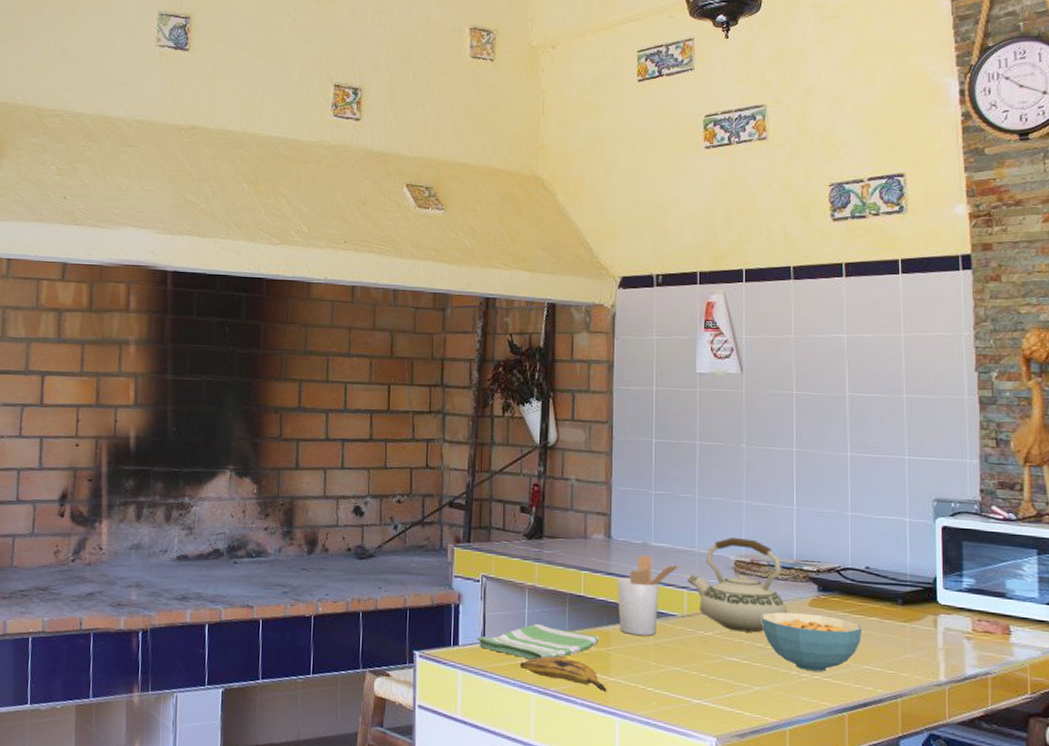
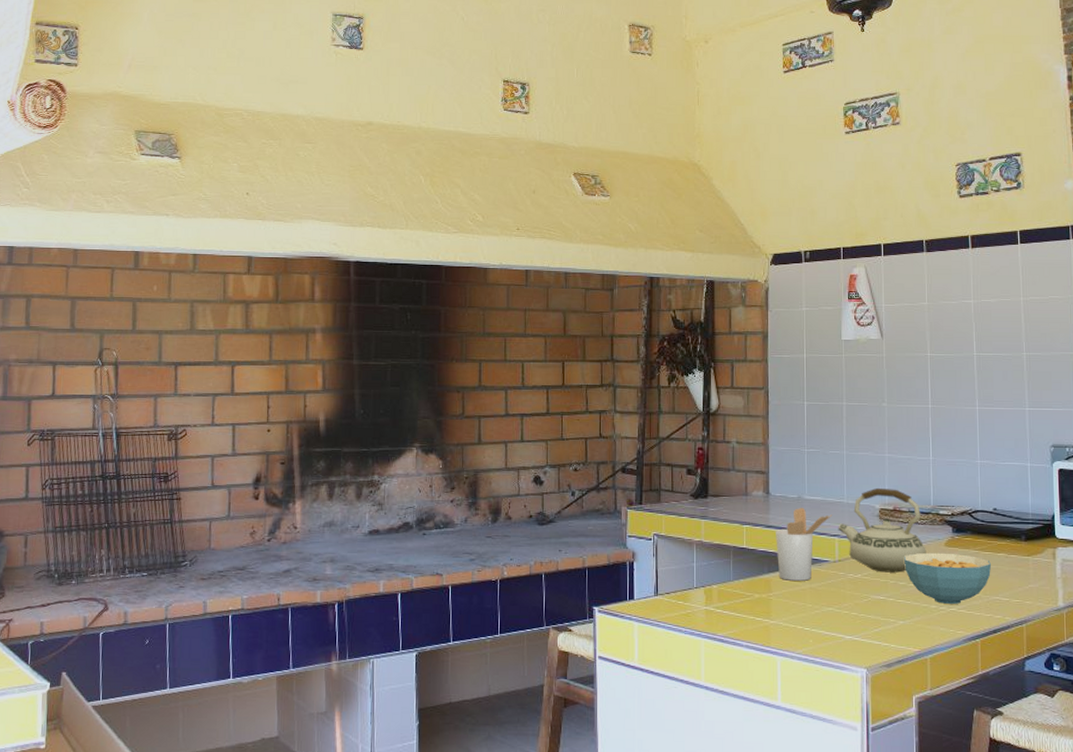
dish towel: present [477,623,600,660] -> none [650,575,761,609]
banana: present [519,656,607,692] -> none [689,605,769,634]

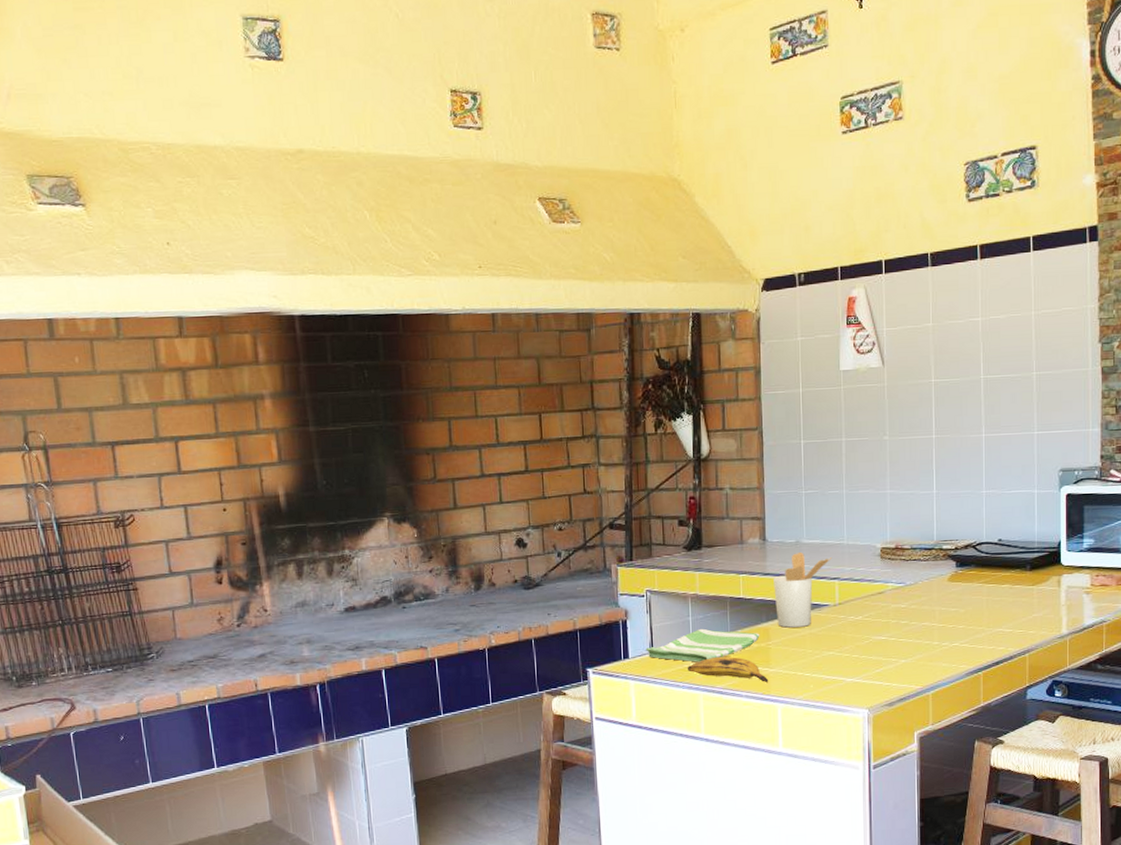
dish towel: none [650,575,761,609] -> present [646,628,760,662]
banana: none [689,605,769,634] -> present [687,657,769,682]
teakettle: present [838,487,926,573] -> none [838,526,929,613]
cereal bowl: present [903,552,992,604] -> none [905,588,996,640]

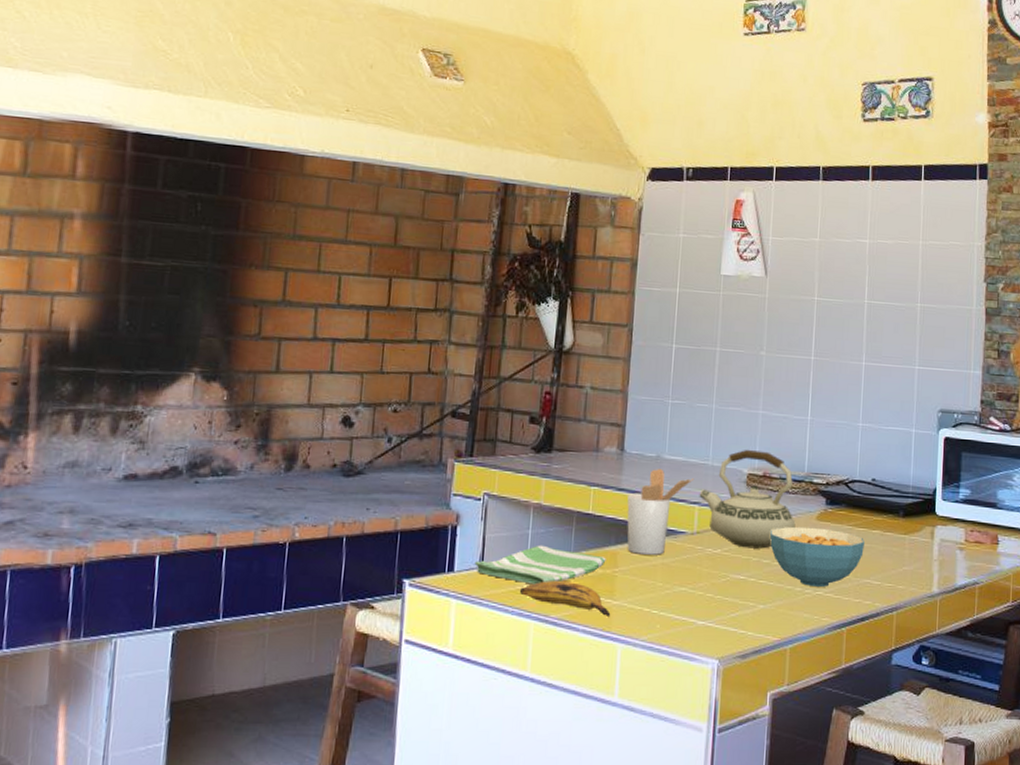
teakettle: none [838,526,929,613] -> present [699,449,796,549]
cereal bowl: none [905,588,996,640] -> present [769,526,865,587]

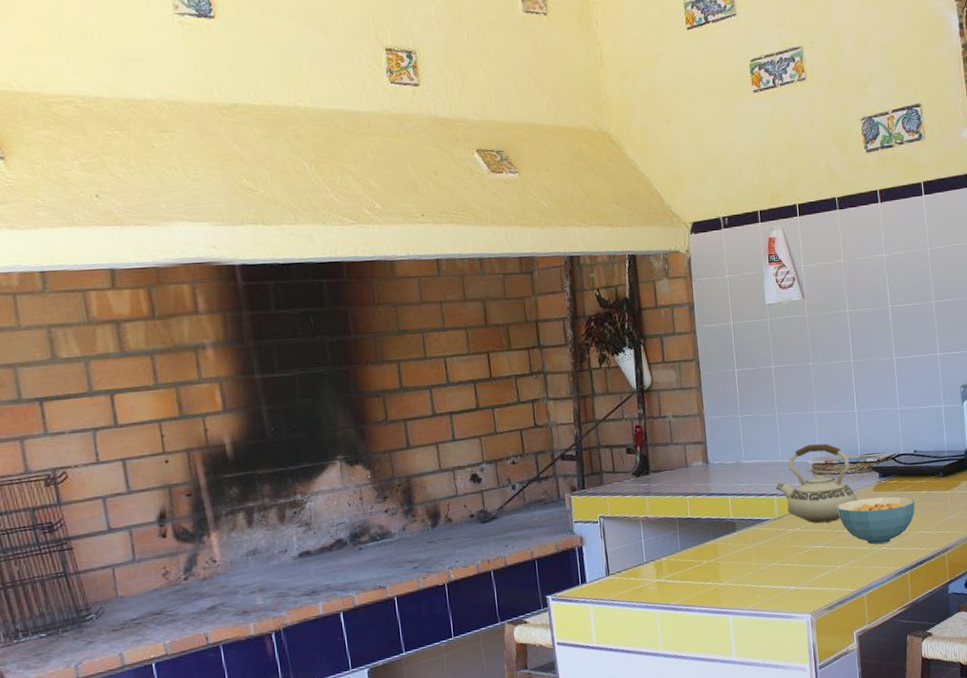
dish towel: present [474,544,606,585] -> none [602,549,709,582]
banana: present [519,581,611,616] -> none [642,574,719,596]
utensil holder: present [627,468,695,555] -> none [717,471,770,544]

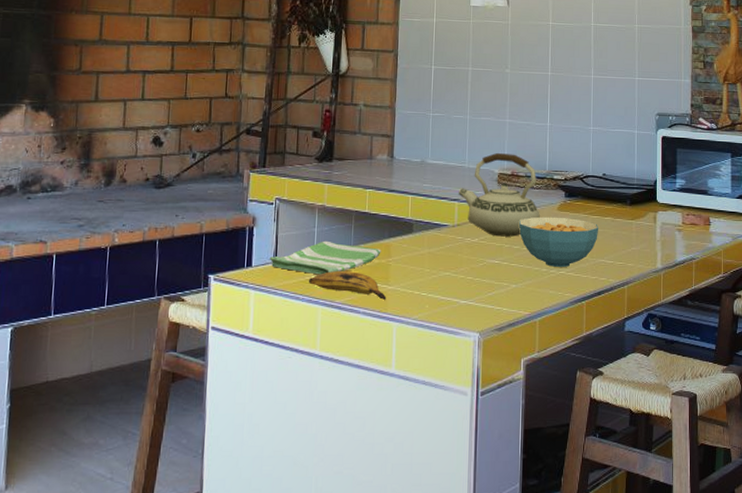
dish towel: none [602,549,709,582] -> present [269,240,381,275]
banana: none [642,574,719,596] -> present [308,271,387,300]

